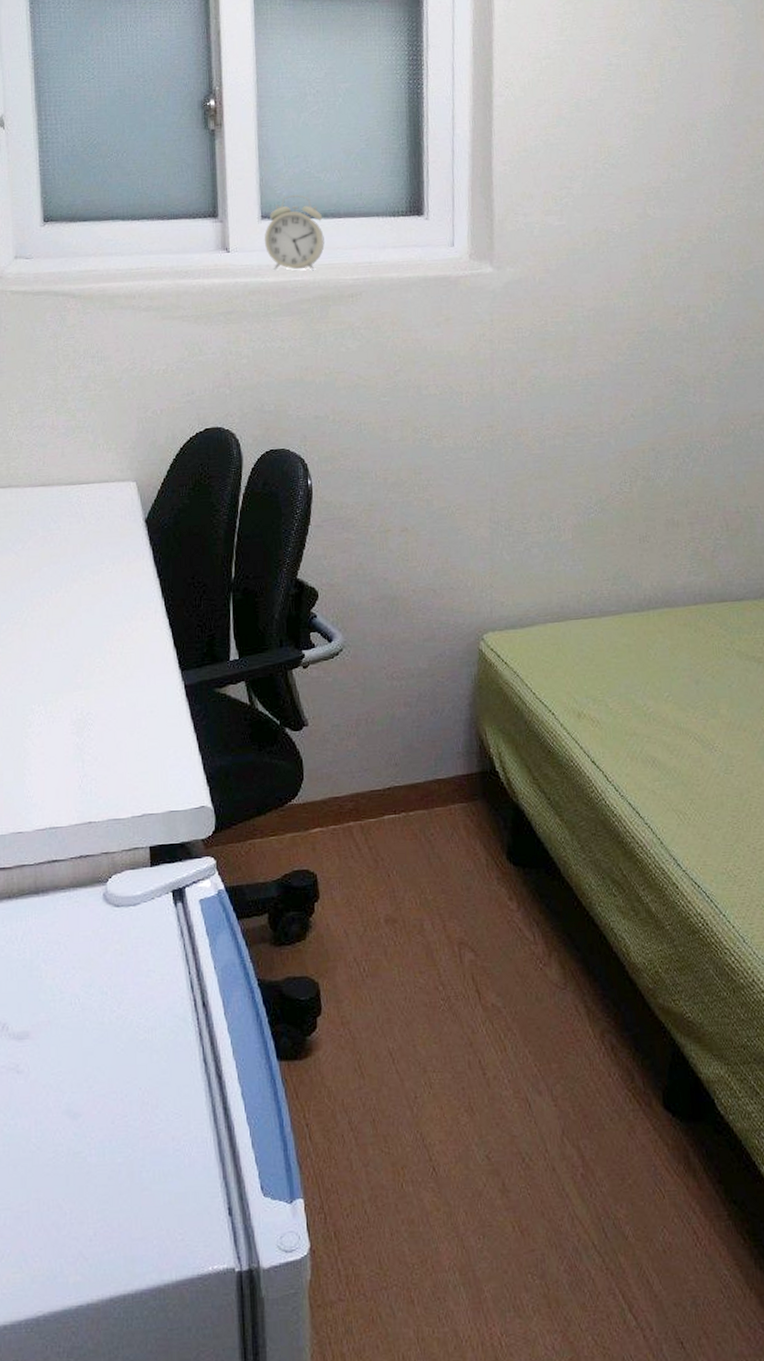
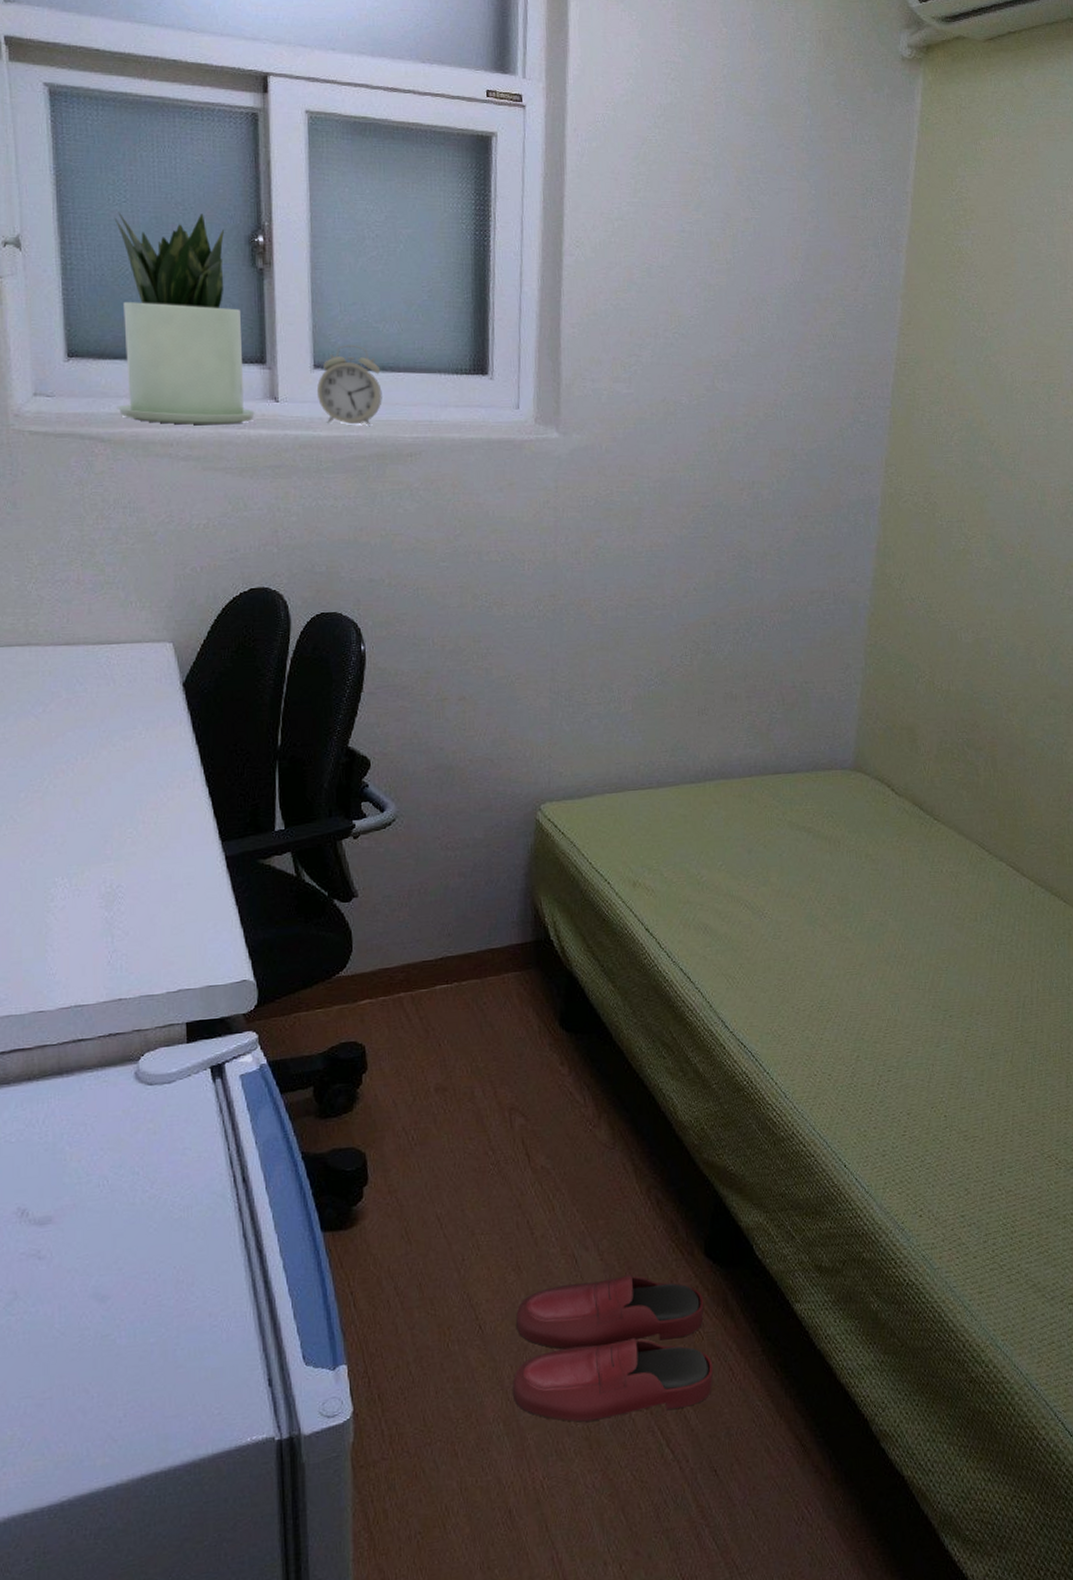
planter: none [83,84,211,278] -> present [114,212,258,425]
slippers: none [468,1122,677,1278] -> present [513,1273,714,1423]

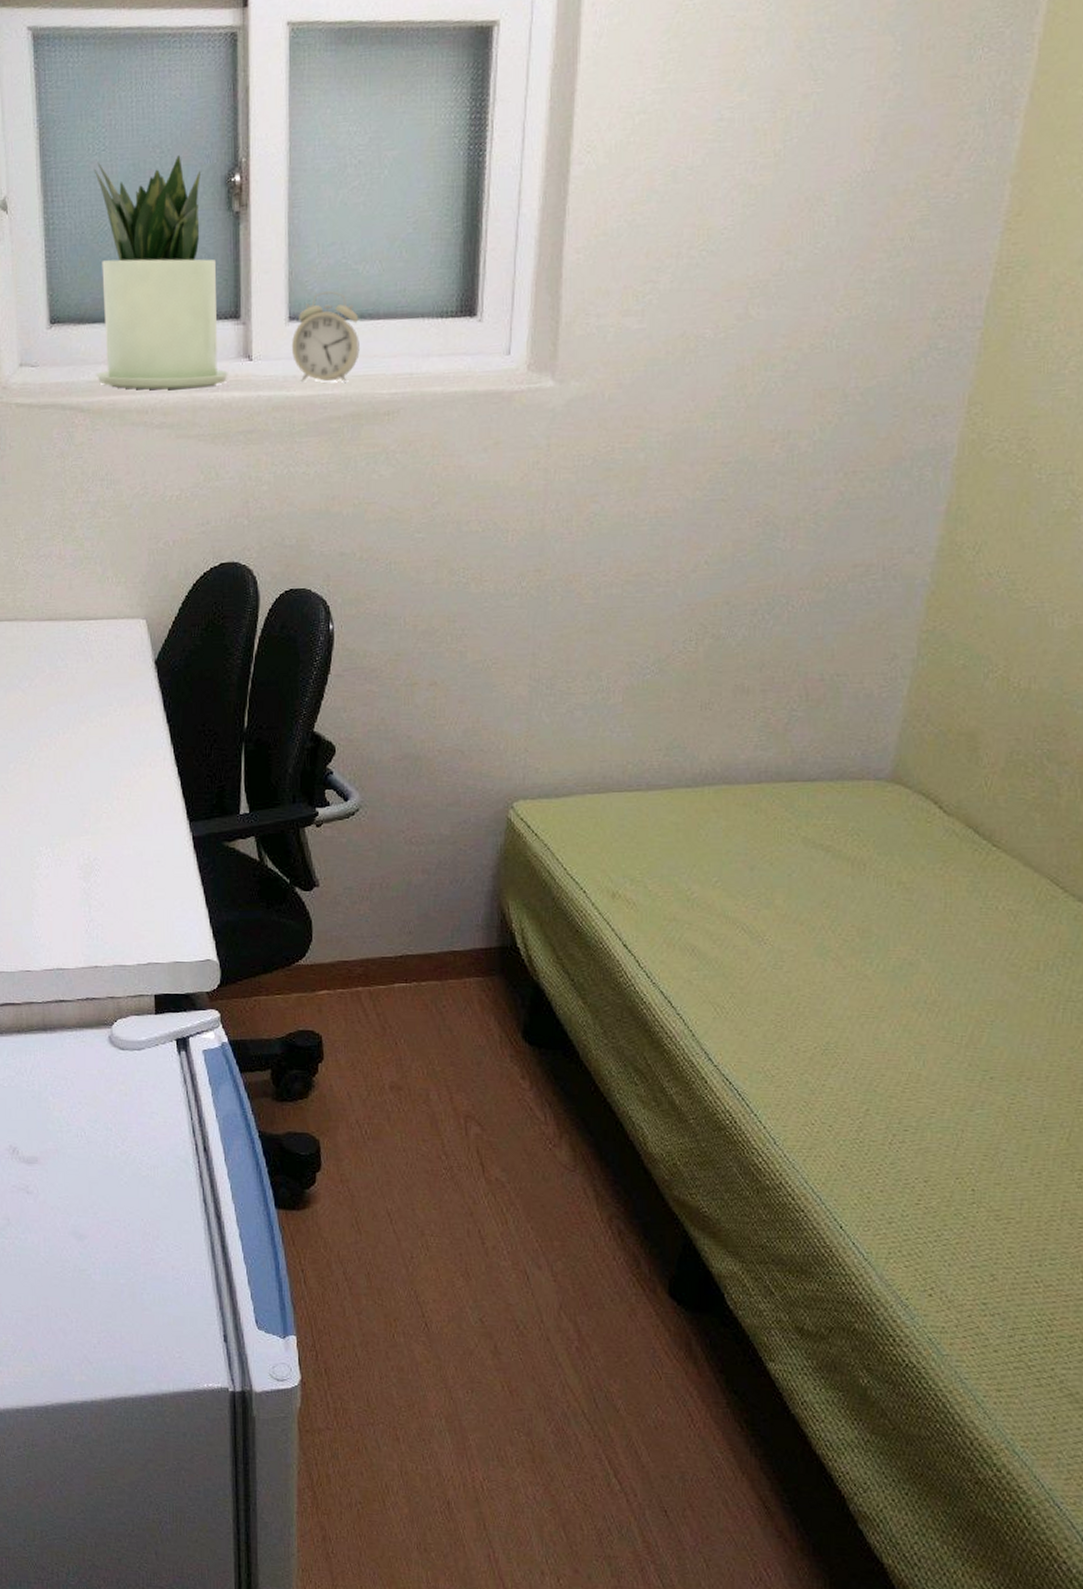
slippers: present [513,1273,714,1423] -> none [457,1299,671,1443]

